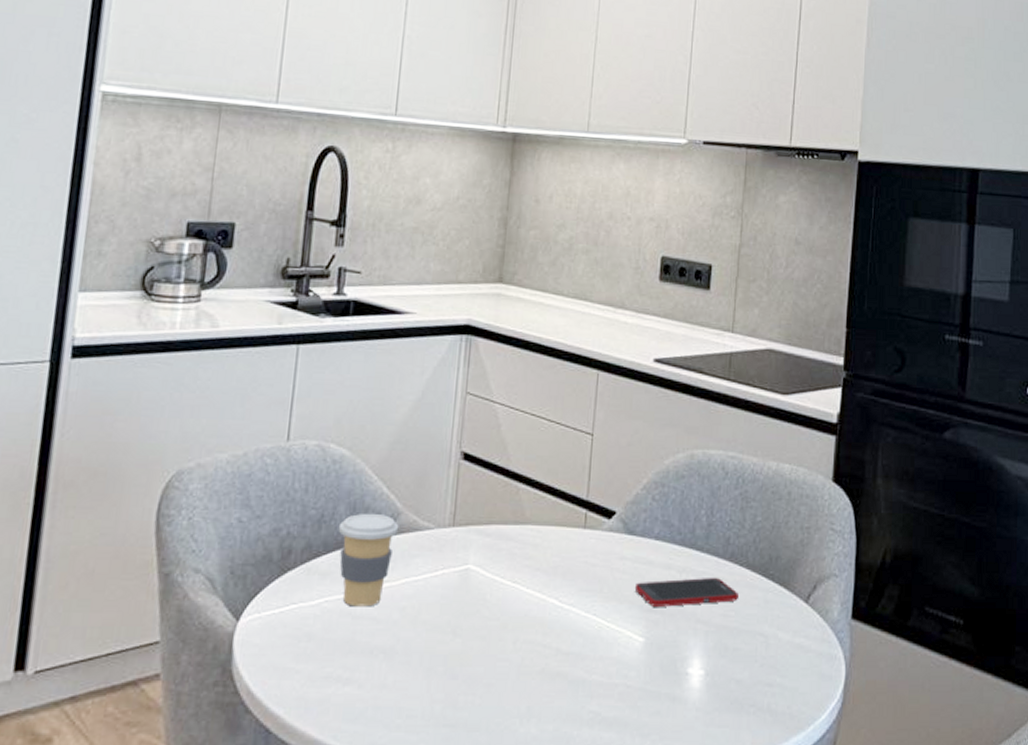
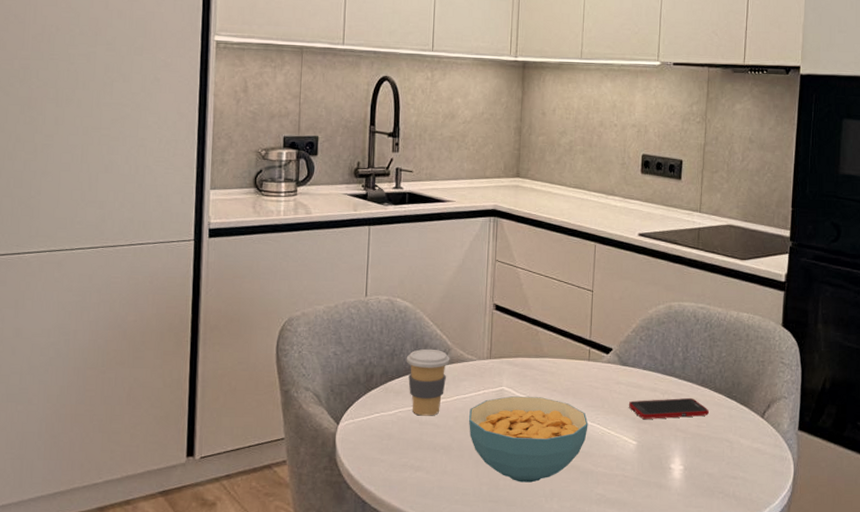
cereal bowl: none [420,578,581,698] -> present [469,396,588,483]

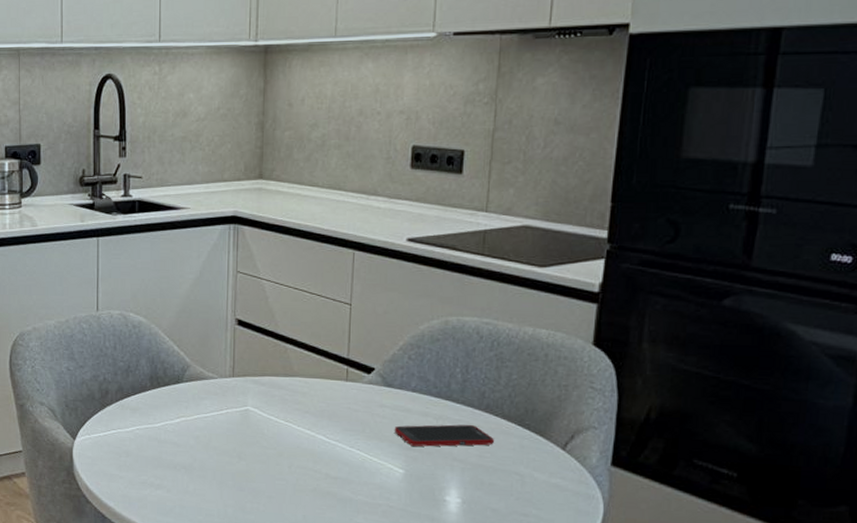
coffee cup: present [406,348,450,416] -> none [142,365,189,435]
cereal bowl: present [469,396,588,483] -> none [211,417,346,508]

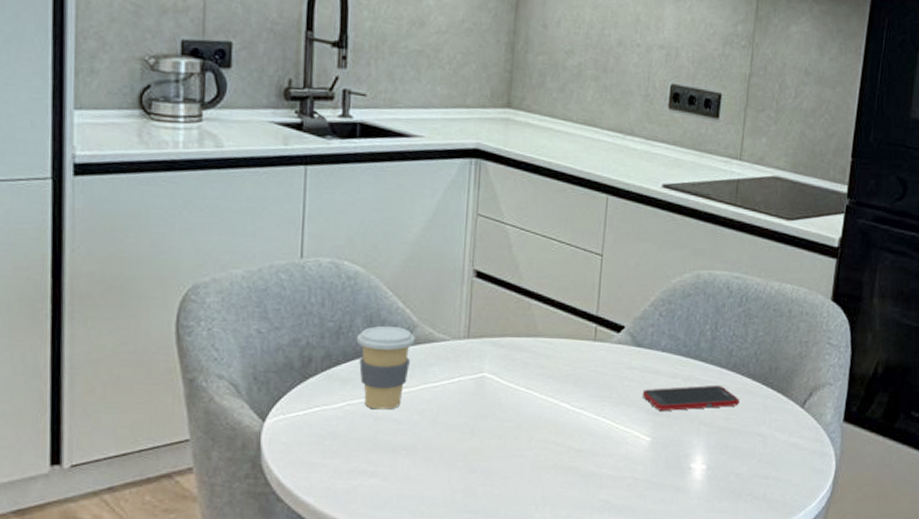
coffee cup: none [142,365,189,435] -> present [356,325,416,410]

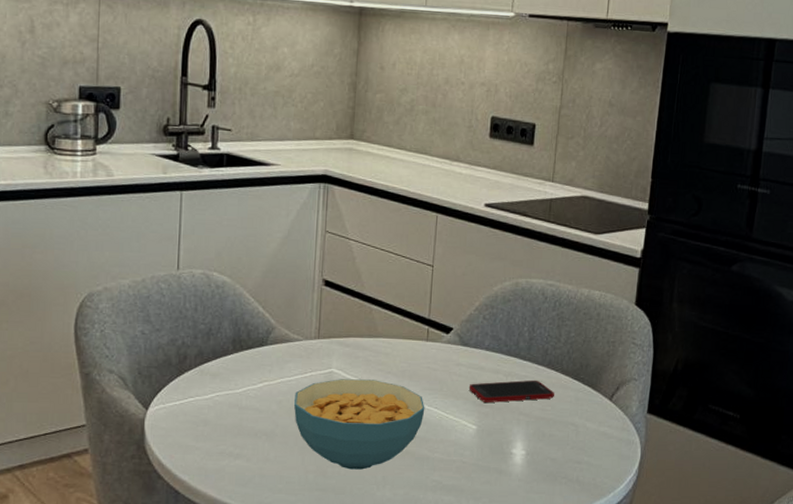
coffee cup: present [356,325,416,410] -> none [224,327,274,400]
cereal bowl: none [439,385,592,489] -> present [294,379,425,470]

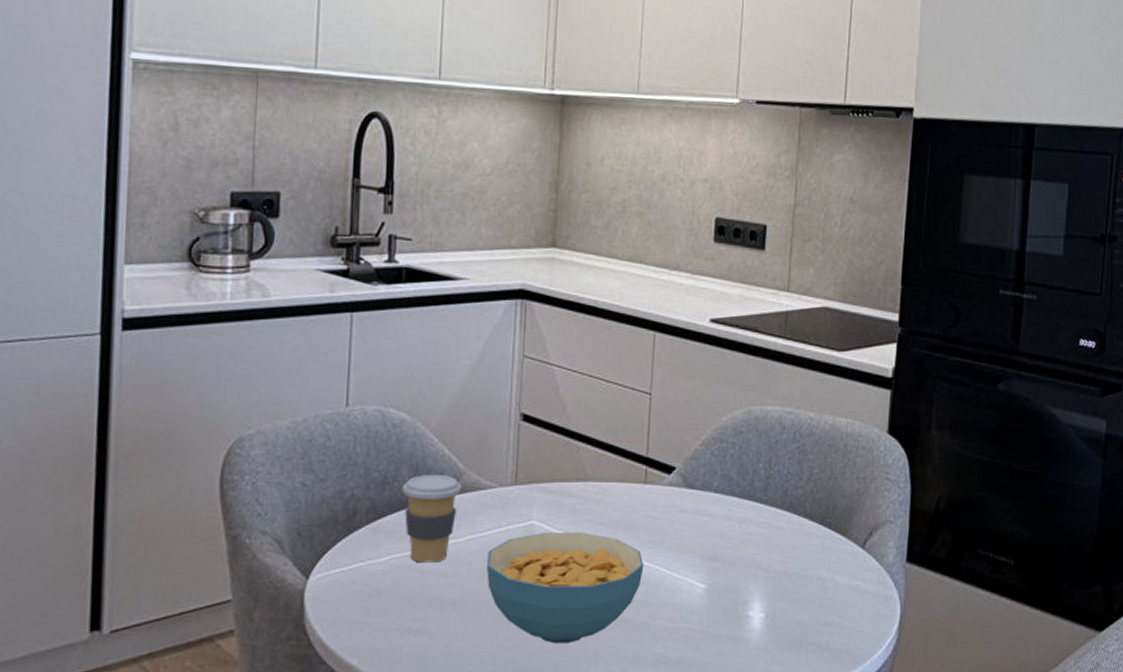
coffee cup: none [224,327,274,400] -> present [401,474,462,563]
cell phone: present [468,380,554,403] -> none [695,526,797,555]

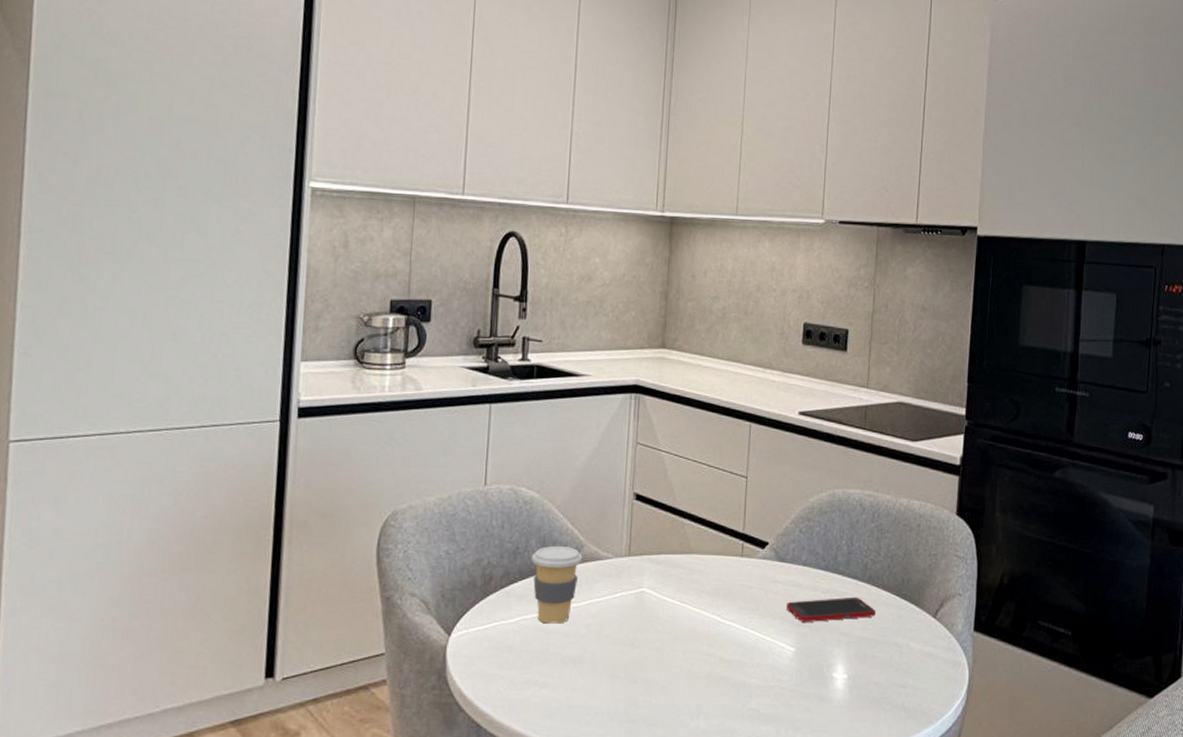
cereal bowl: present [487,532,644,644] -> none [603,599,741,698]
cell phone: none [695,526,797,555] -> present [786,596,876,622]

